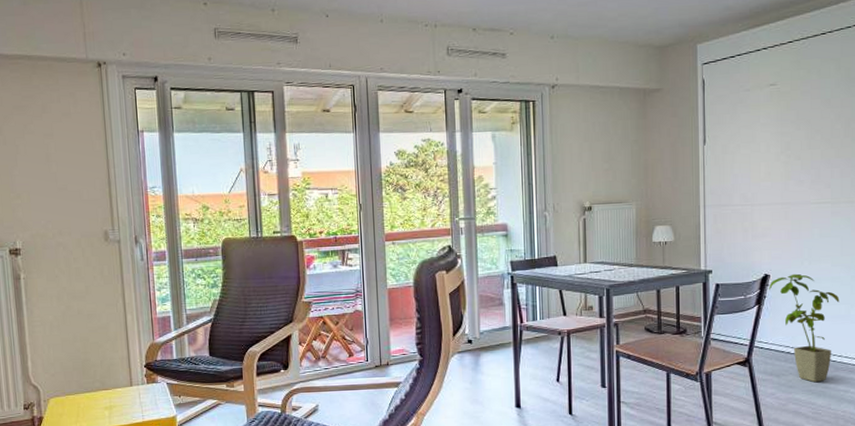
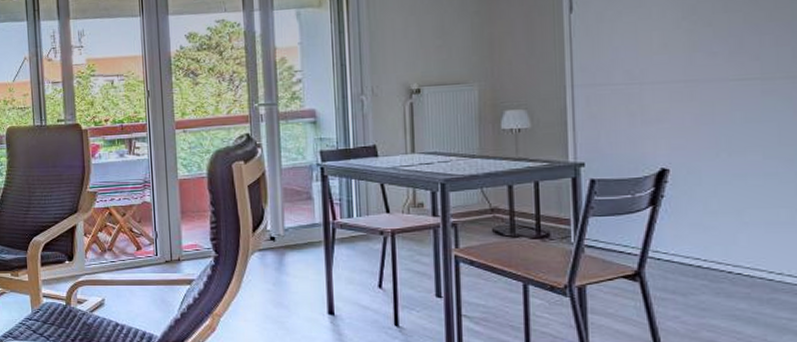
house plant: present [769,273,840,383] -> none [668,168,778,306]

